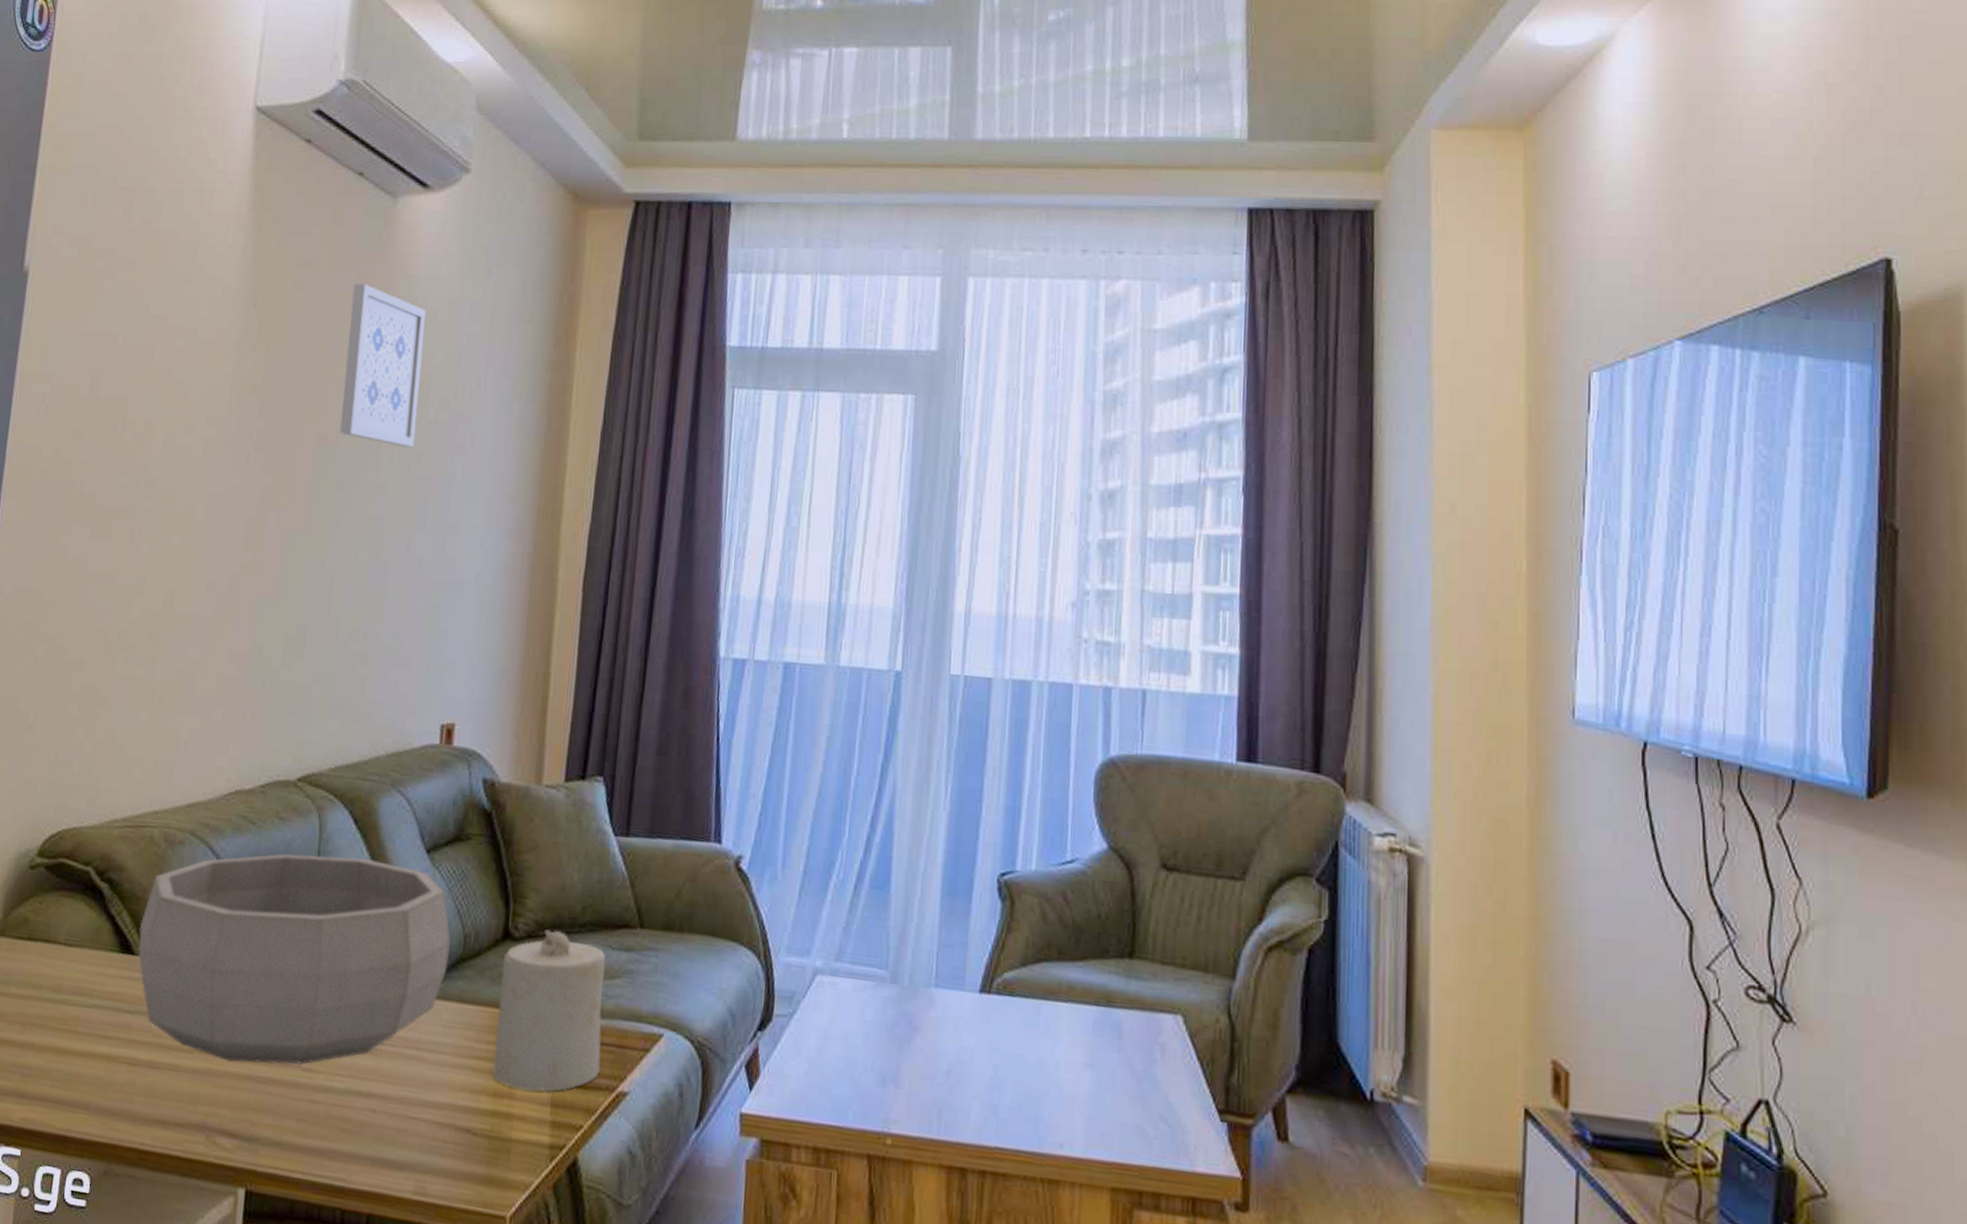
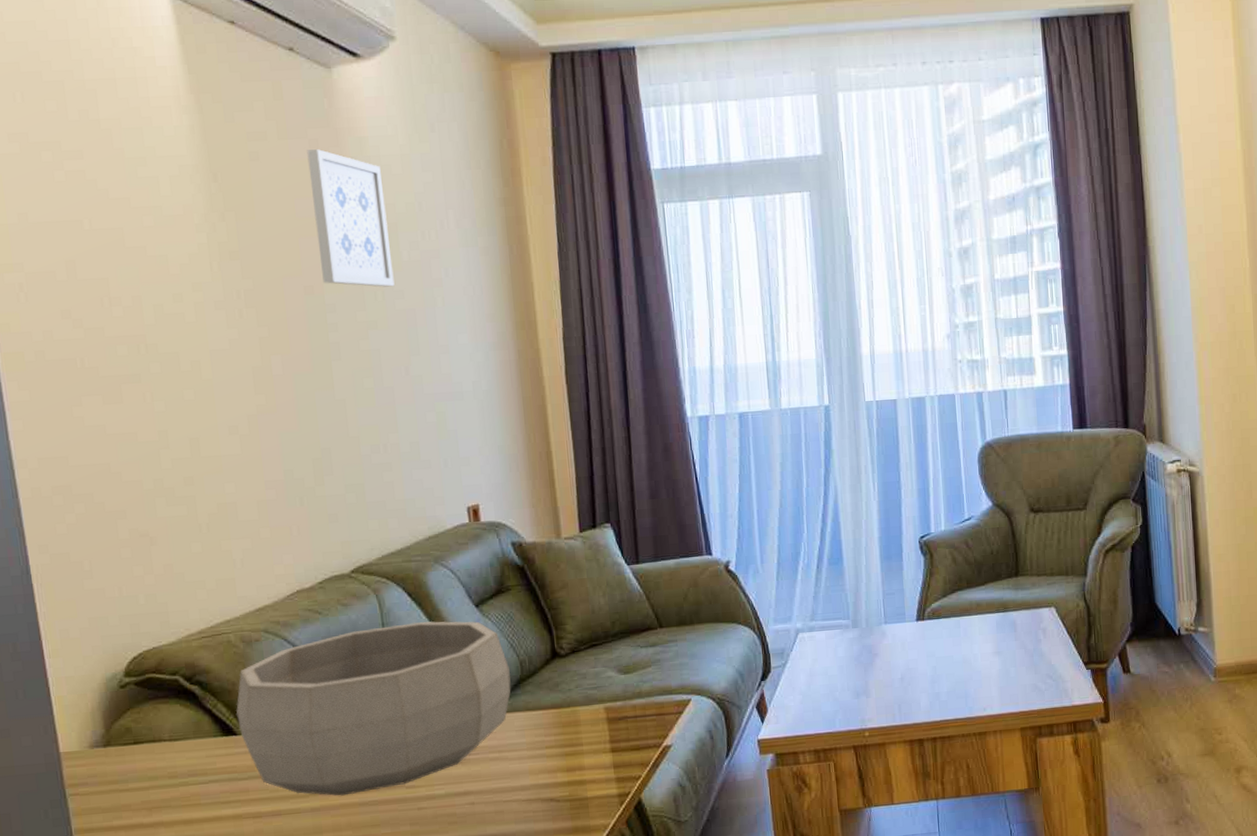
candle: present [493,929,606,1092] -> none [555,643,647,762]

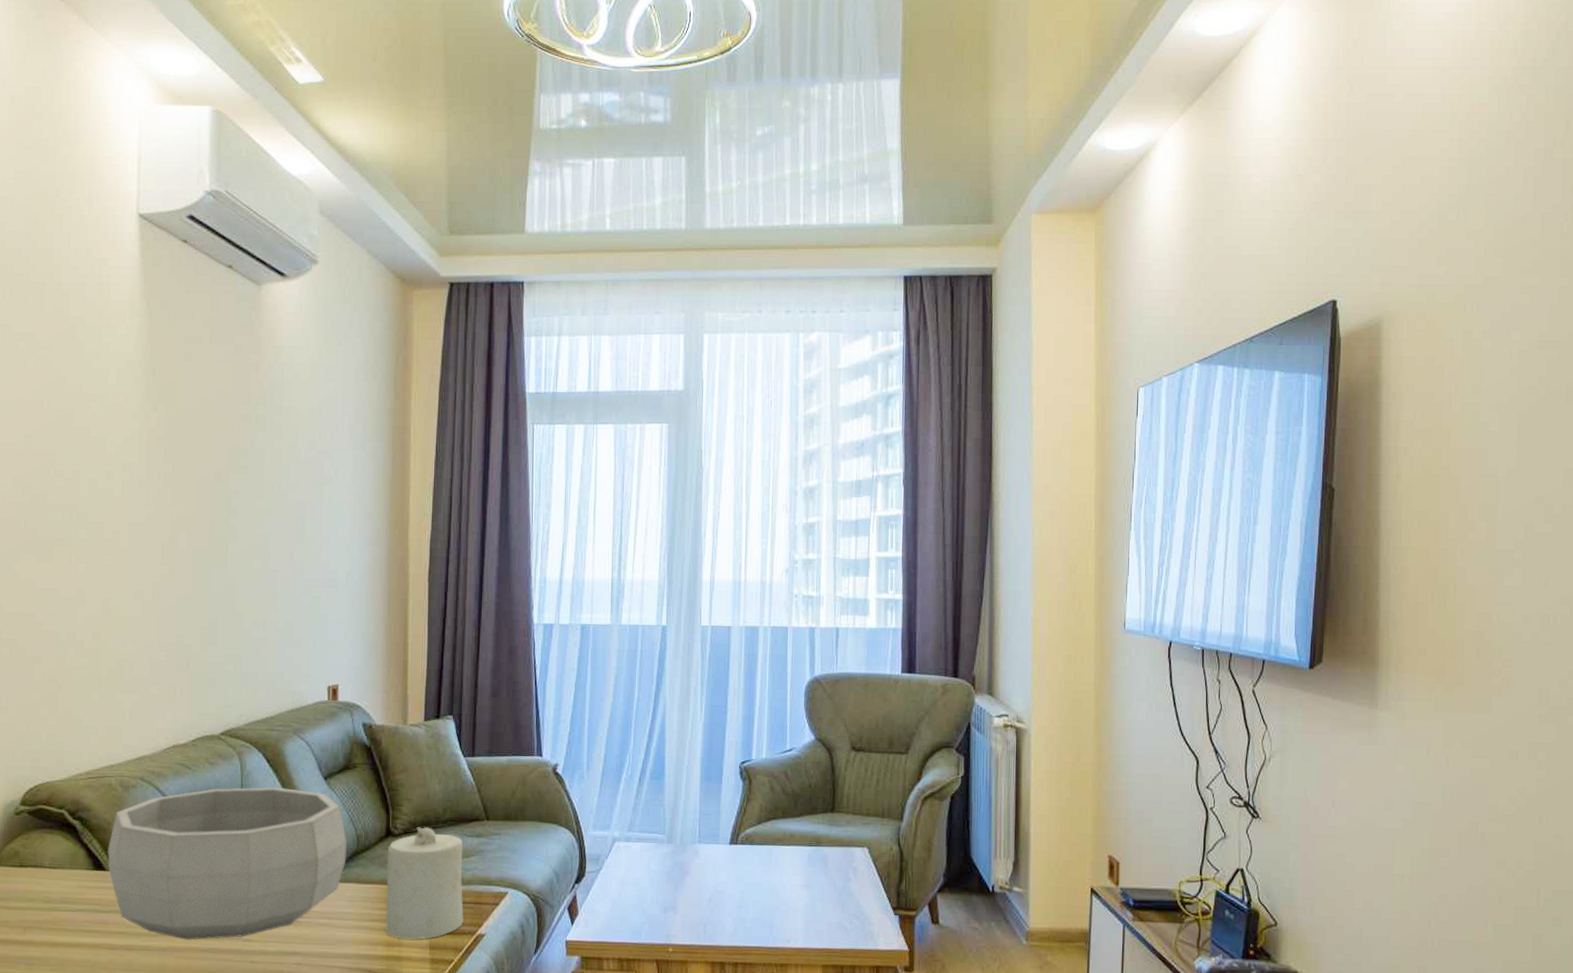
wall art: present [307,149,395,287] -> none [230,354,292,480]
candle: none [555,643,647,762] -> present [385,827,464,940]

